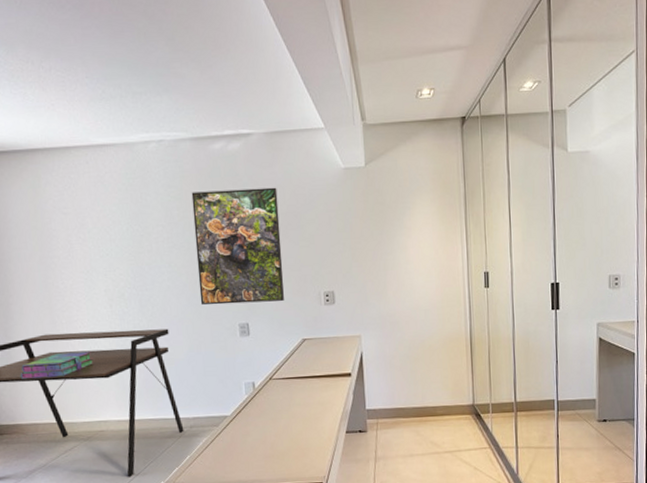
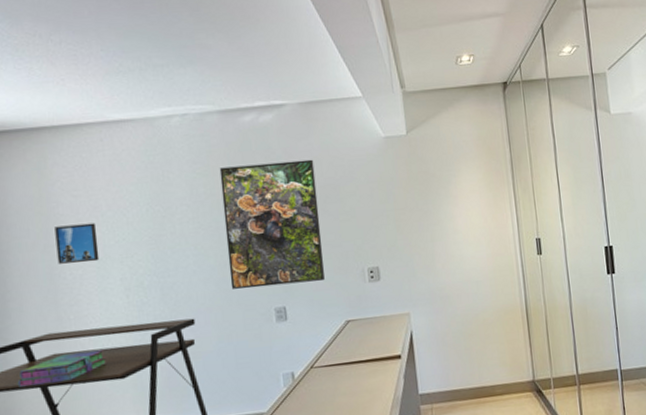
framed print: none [48,238,87,274] -> present [55,223,100,264]

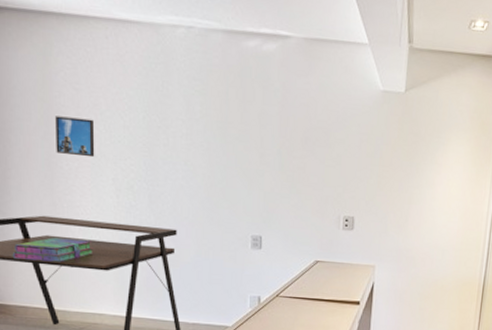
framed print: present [219,159,325,289] -> none [214,89,310,219]

